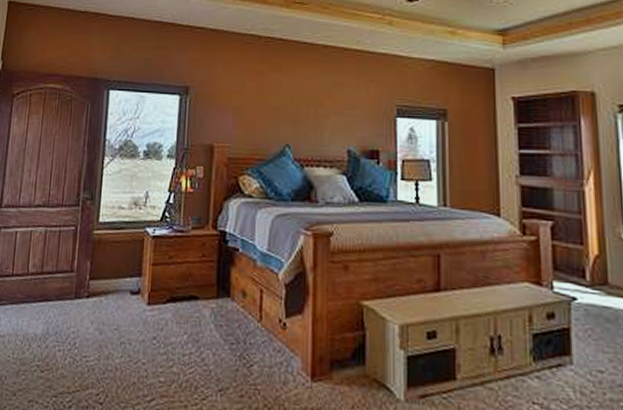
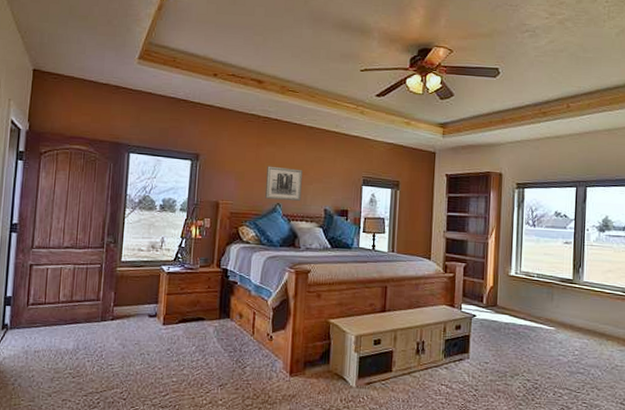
wall art: none [271,97,317,140] -> present [265,166,303,201]

